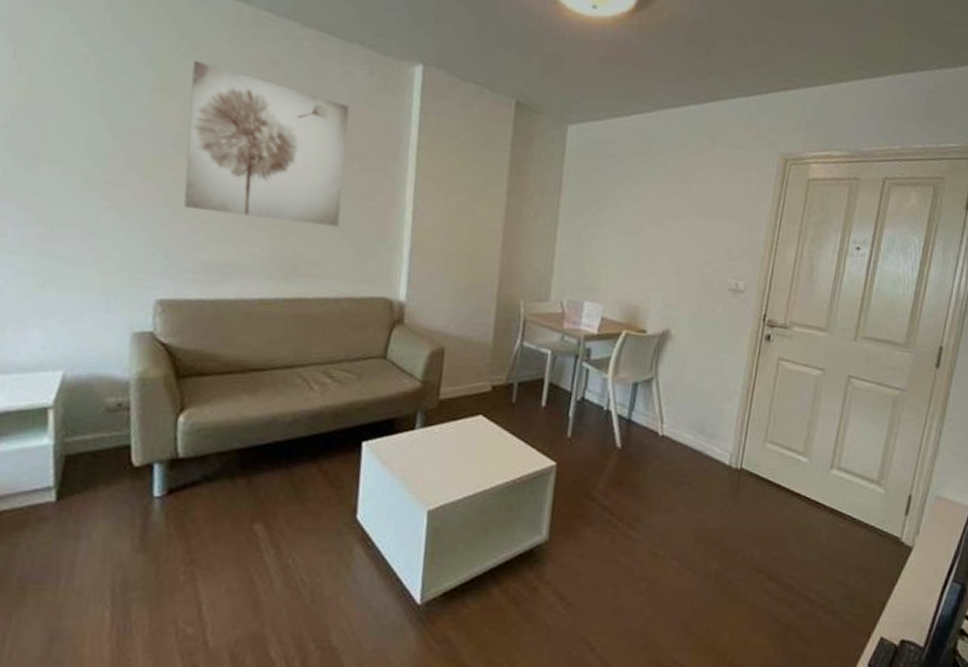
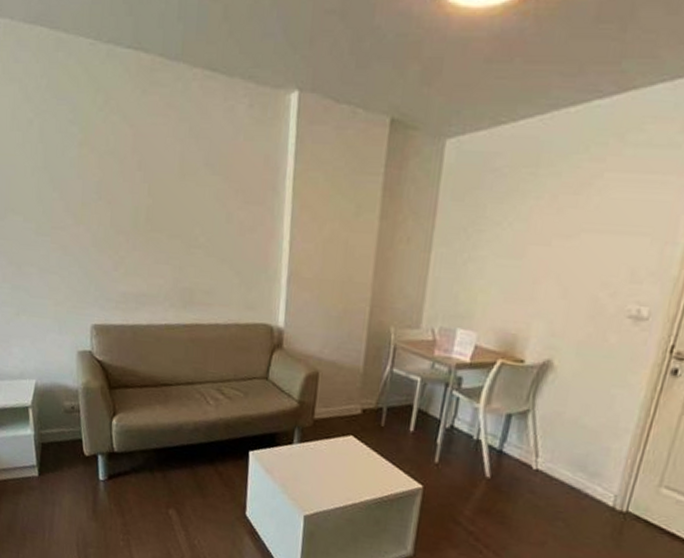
wall art: present [183,61,350,227] -> none [106,113,233,259]

